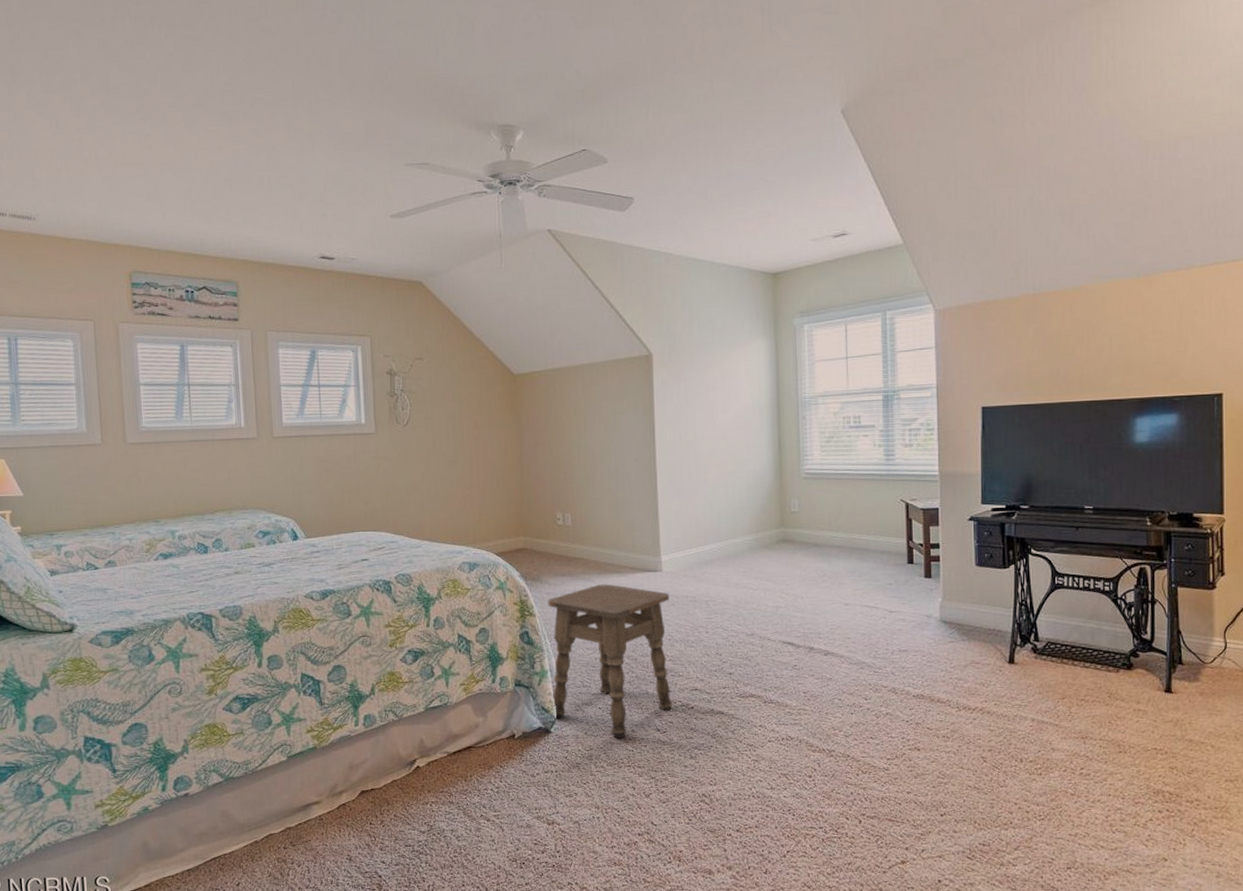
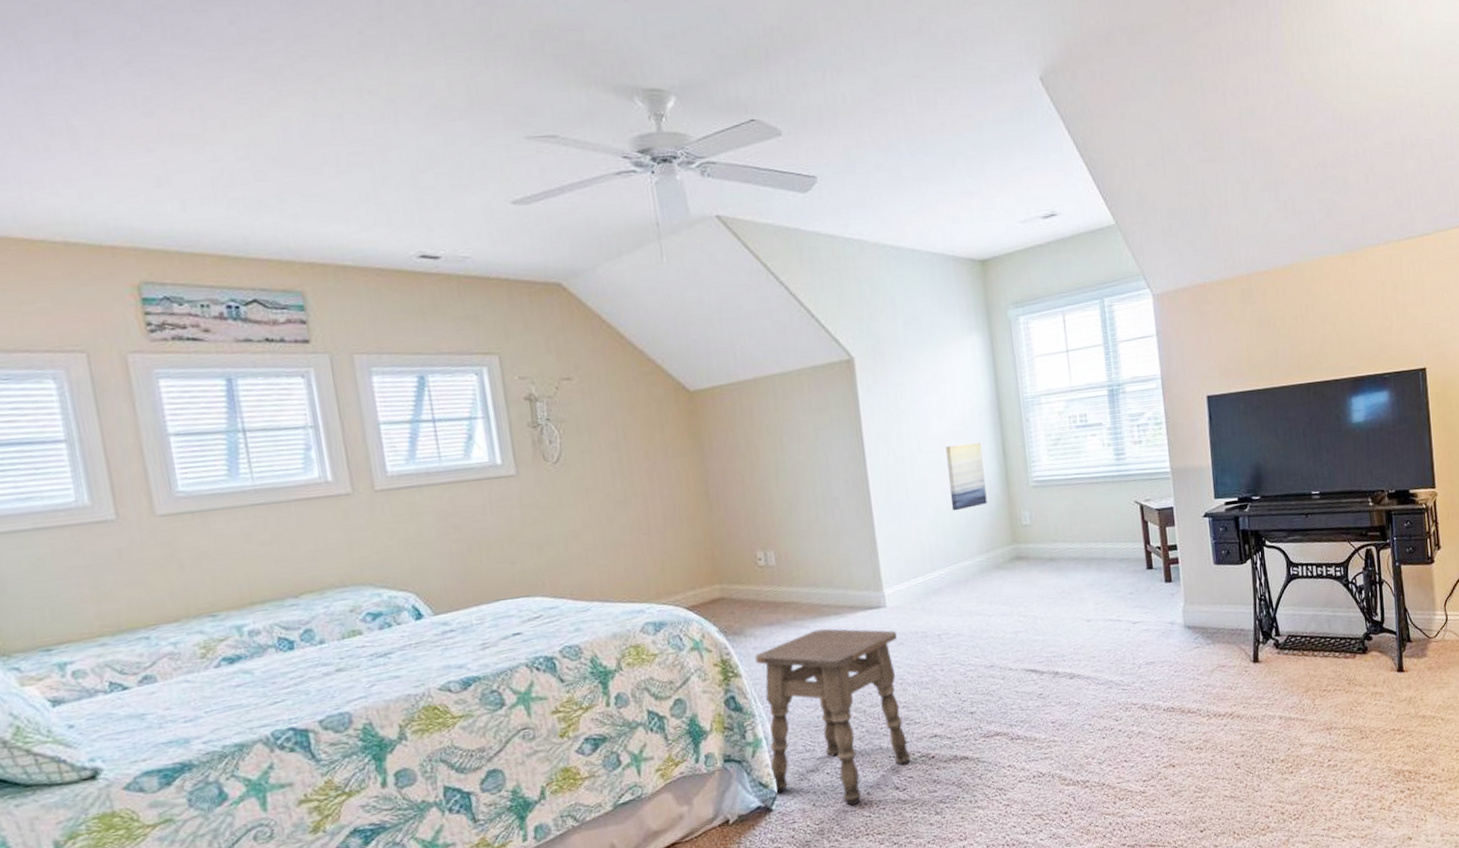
wall art: none [727,434,760,494] -> present [946,442,987,511]

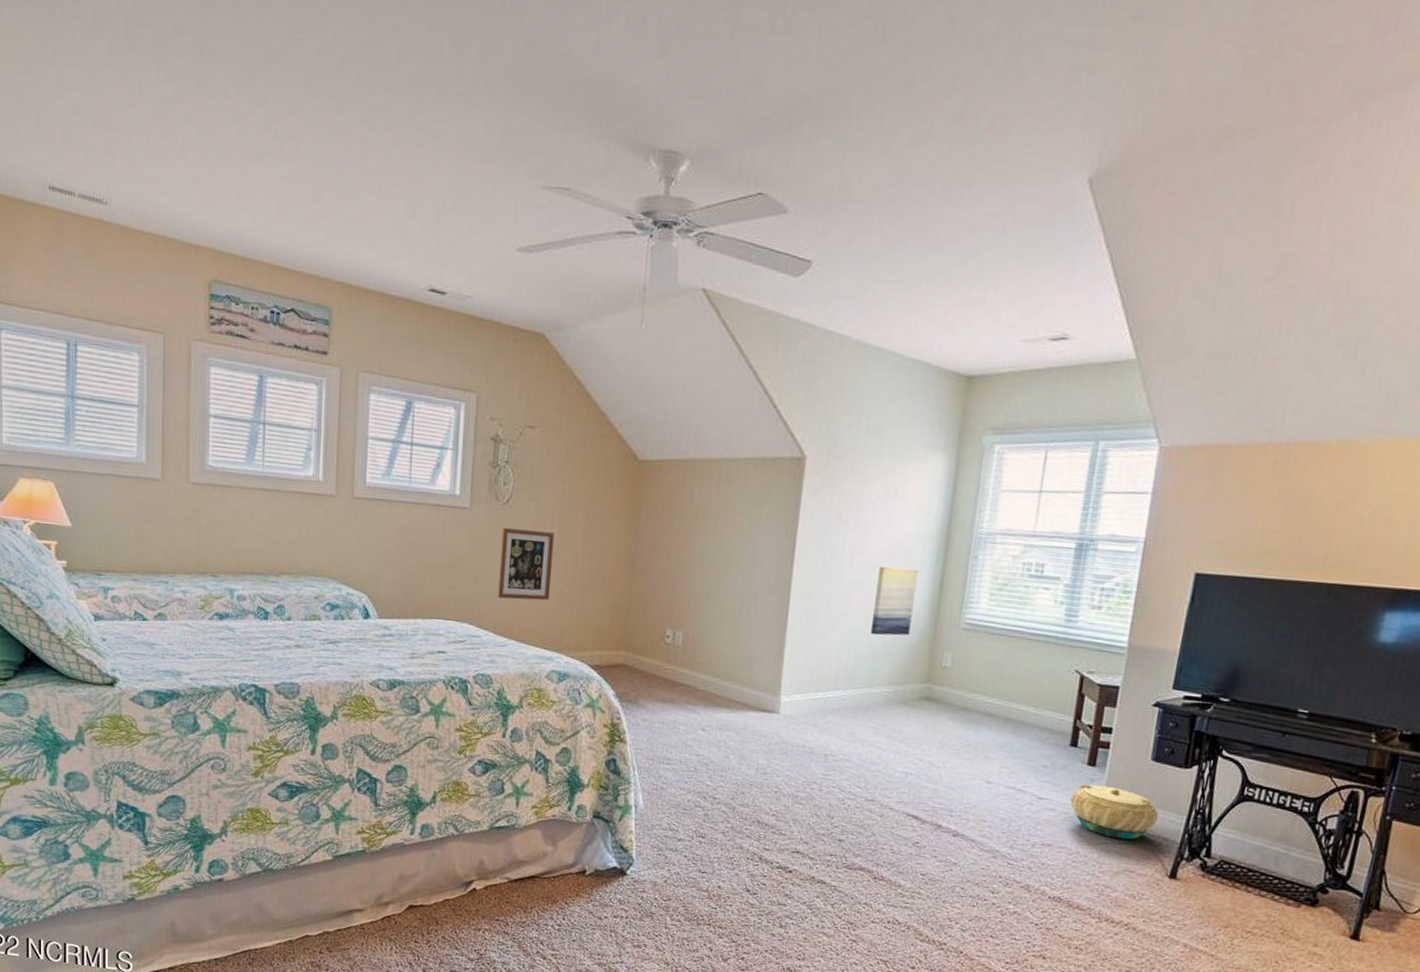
wall art: none [558,481,627,562] -> present [498,528,555,601]
side table: present [755,628,911,806] -> none [632,717,783,894]
basket: none [1159,596,1232,641] -> present [1070,784,1159,840]

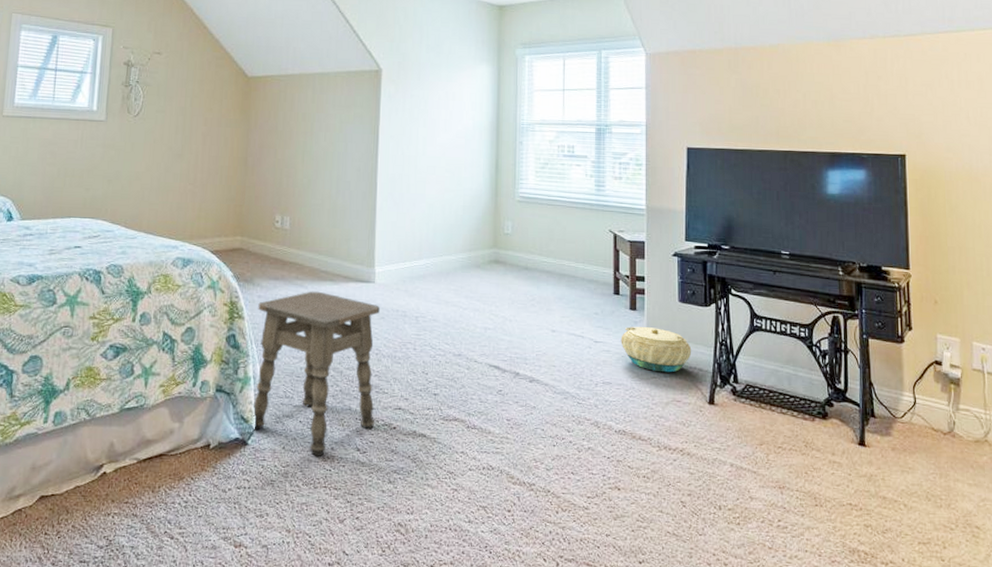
wall art: present [498,528,555,601] -> none [129,136,179,197]
side table: none [632,717,783,894] -> present [252,291,380,456]
wall art: present [870,566,918,636] -> none [444,153,477,211]

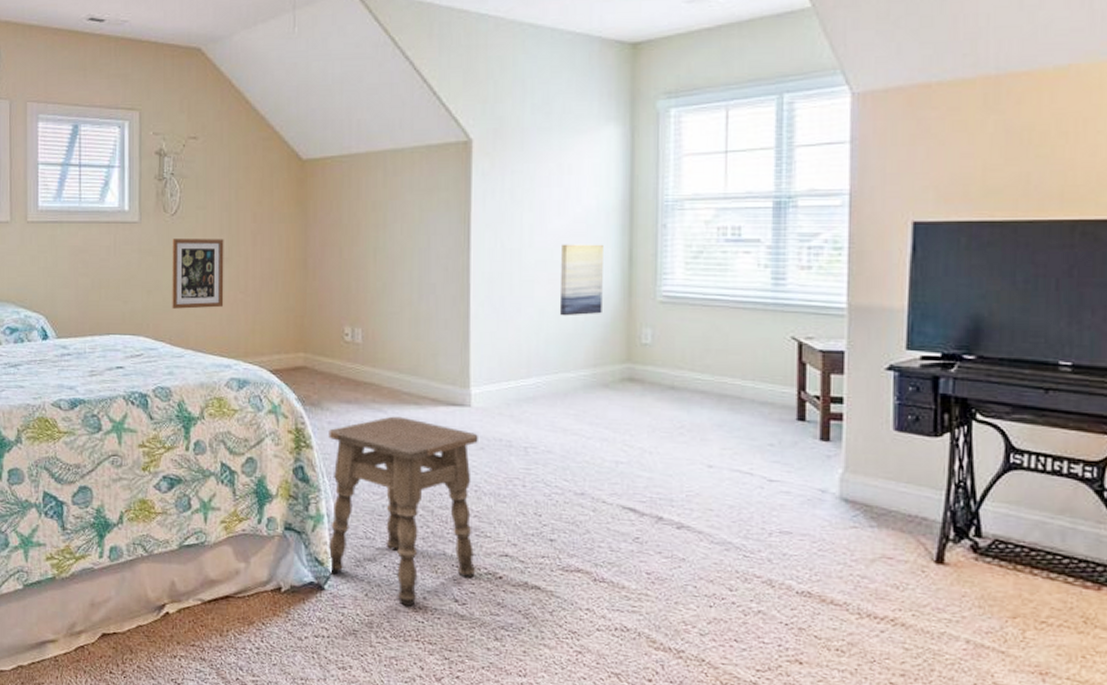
wall art: none [129,136,179,197] -> present [172,239,224,309]
wall art: none [444,153,477,211] -> present [559,244,603,316]
basket: present [621,326,692,373] -> none [806,461,912,522]

